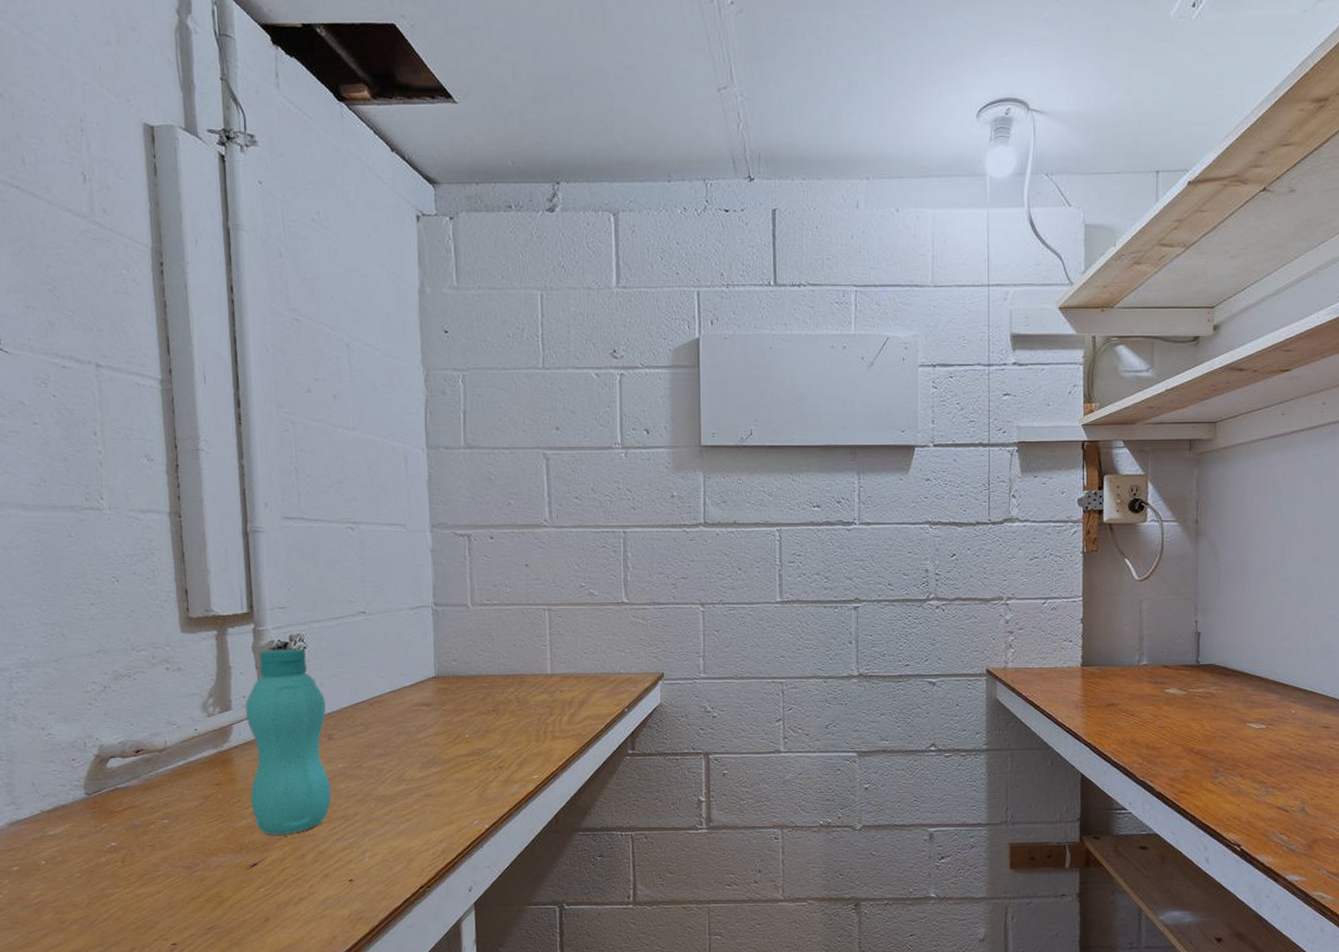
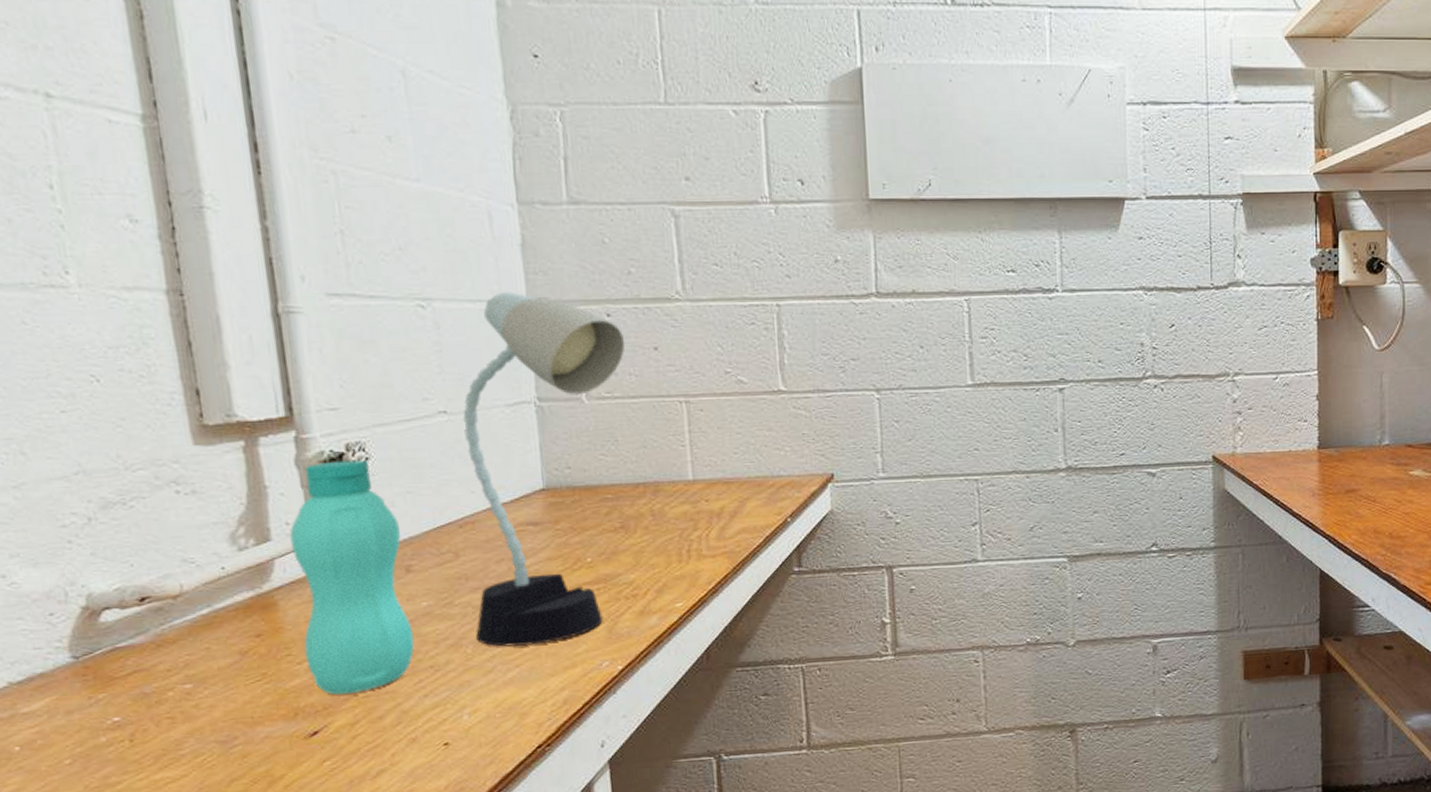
desk lamp: none [377,518,503,804] -> present [463,292,625,647]

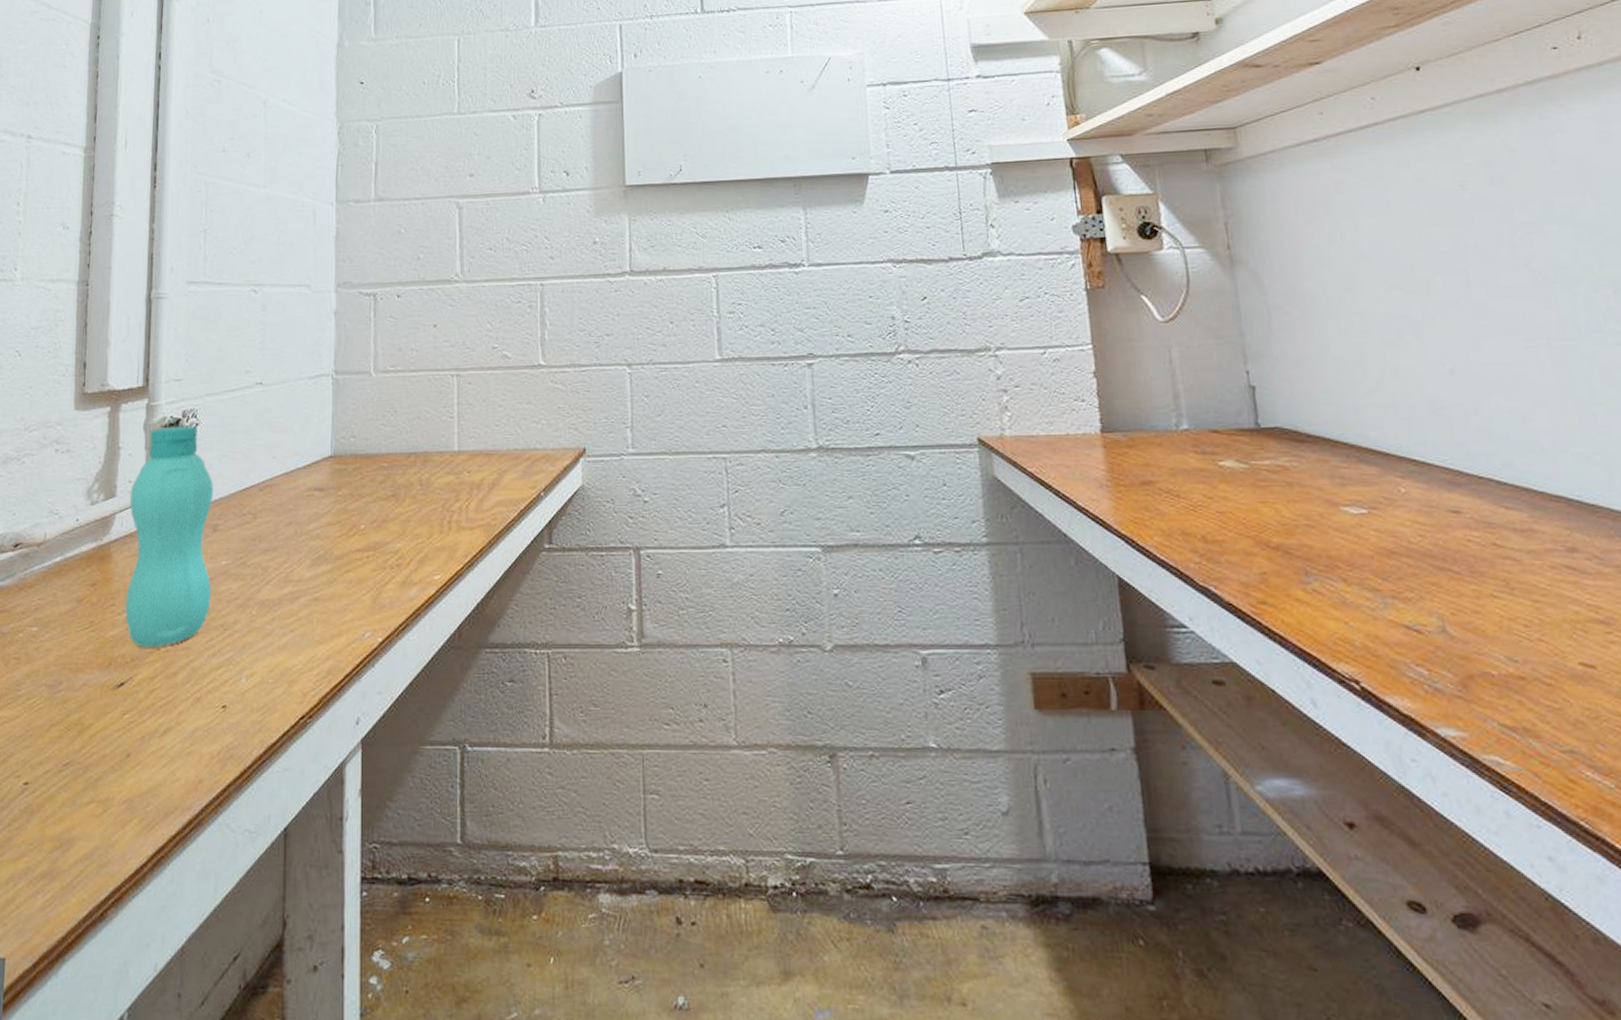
desk lamp: present [463,292,625,647] -> none [261,277,410,610]

